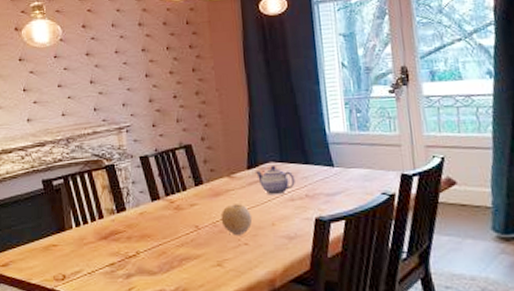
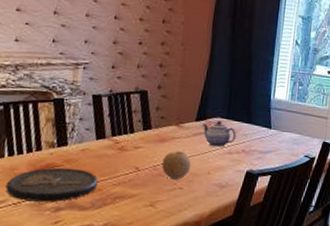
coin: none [79,233,161,270] -> present [5,167,98,202]

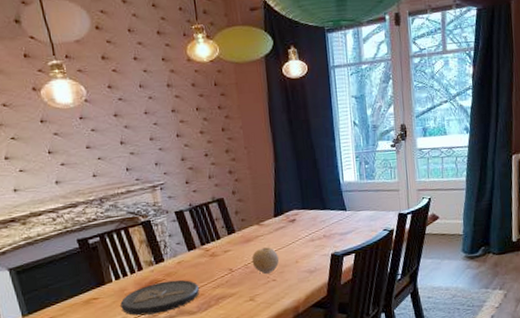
teapot: present [202,121,236,148] -> none [280,213,315,238]

